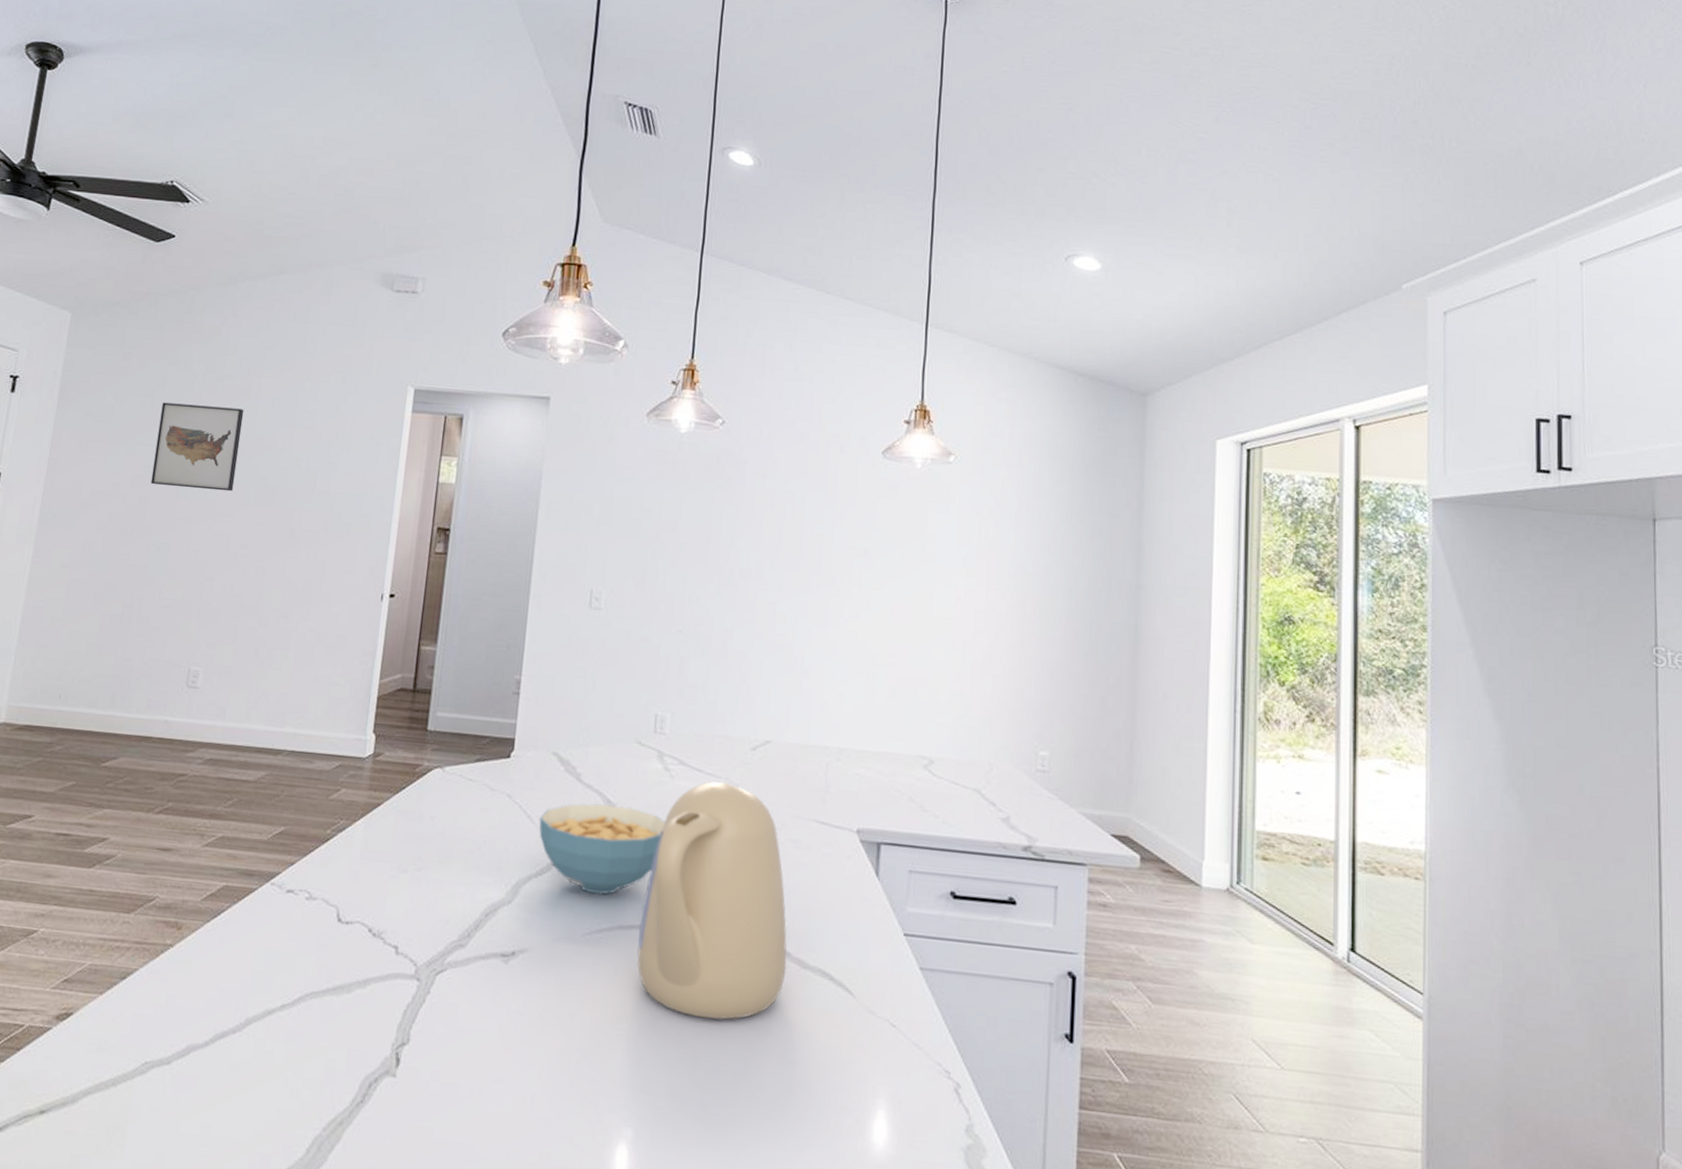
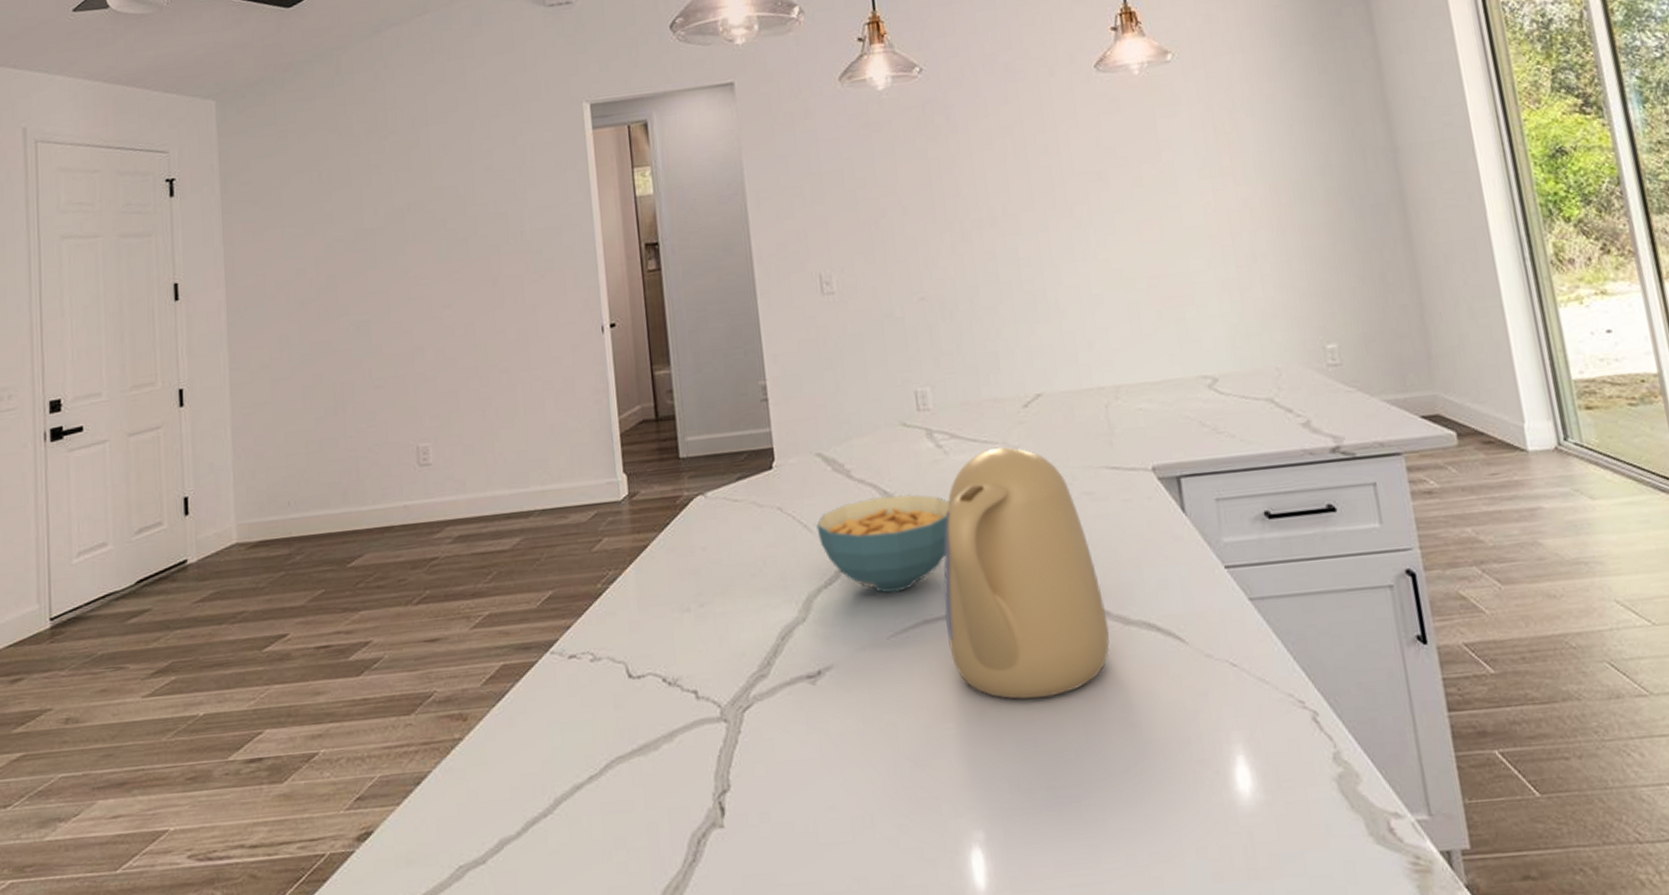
wall art: present [150,402,244,492] -> none [330,163,424,262]

